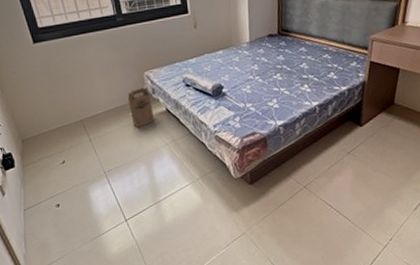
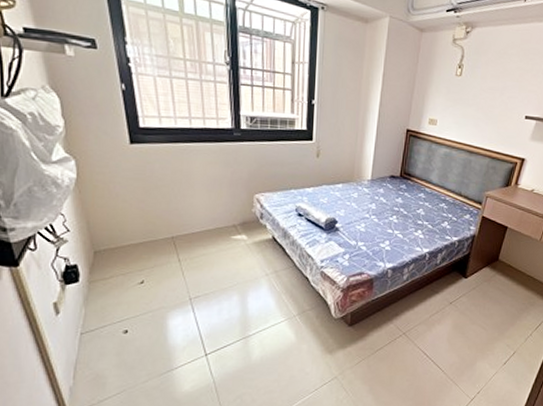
cardboard box: present [127,87,154,128] -> none [231,210,258,253]

